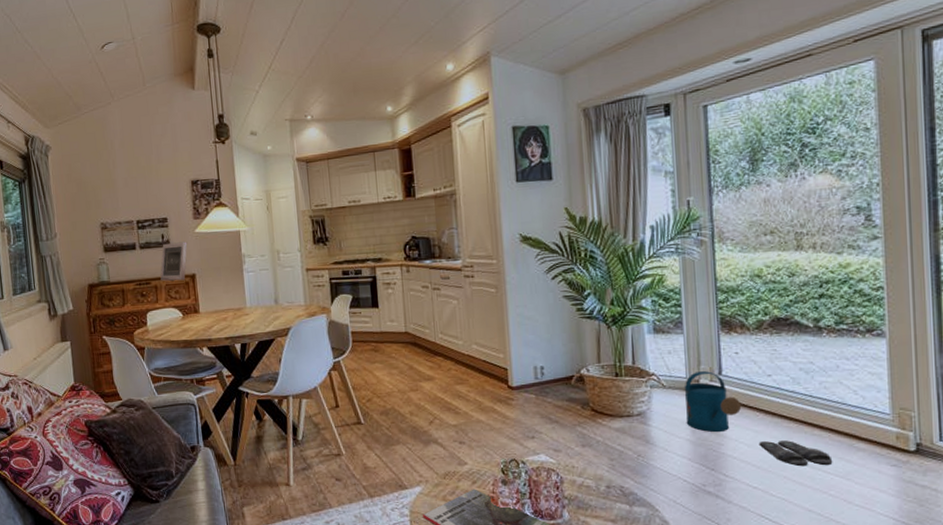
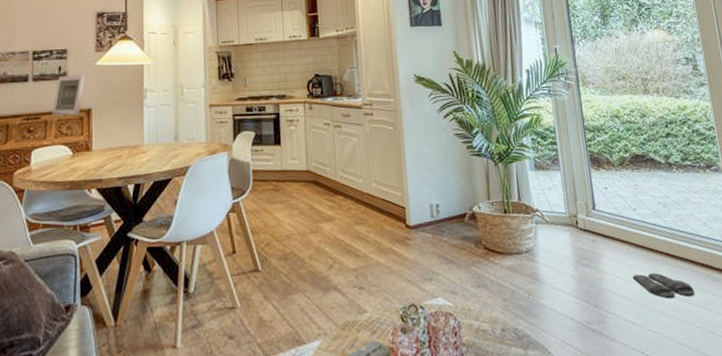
watering can: present [684,371,742,432] -> none [564,206,615,267]

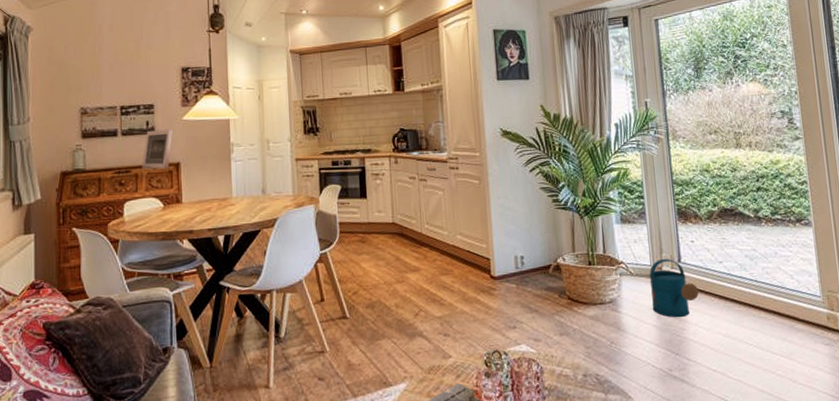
watering can: none [564,206,615,267] -> present [649,259,700,317]
slippers: present [632,273,695,298] -> none [715,324,778,348]

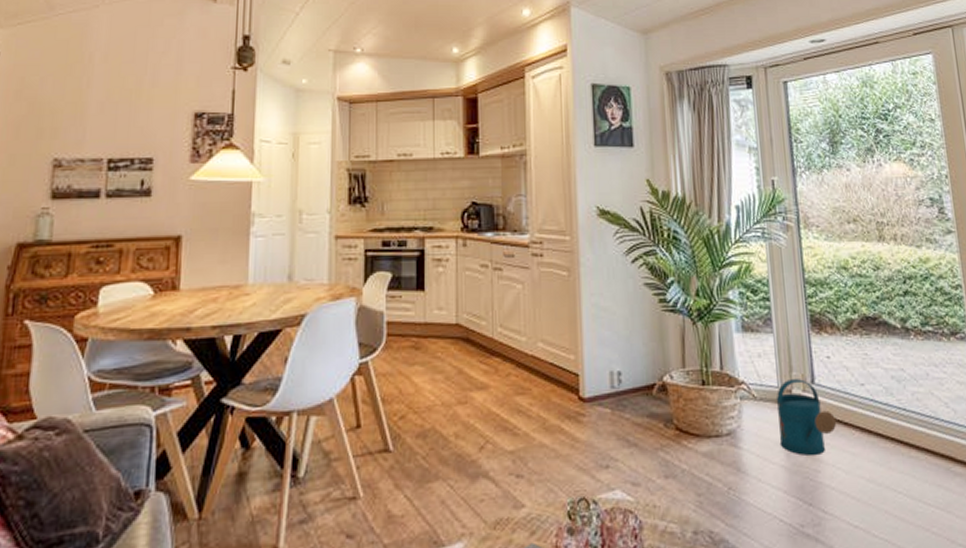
picture frame: present [142,129,174,170] -> none [129,191,177,245]

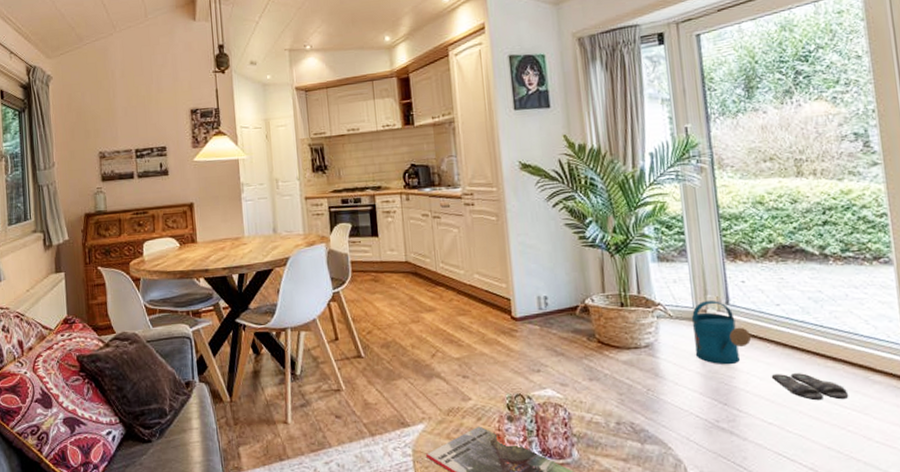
slippers: none [856,465,932,496] -> present [771,373,849,400]

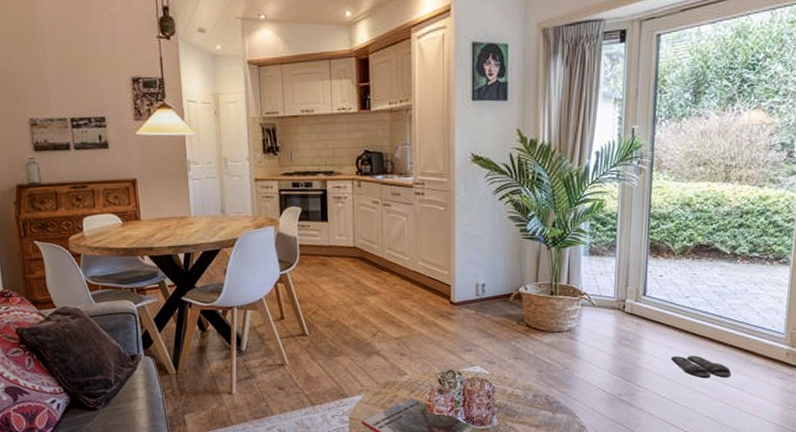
watering can: present [691,301,752,364] -> none [611,292,660,347]

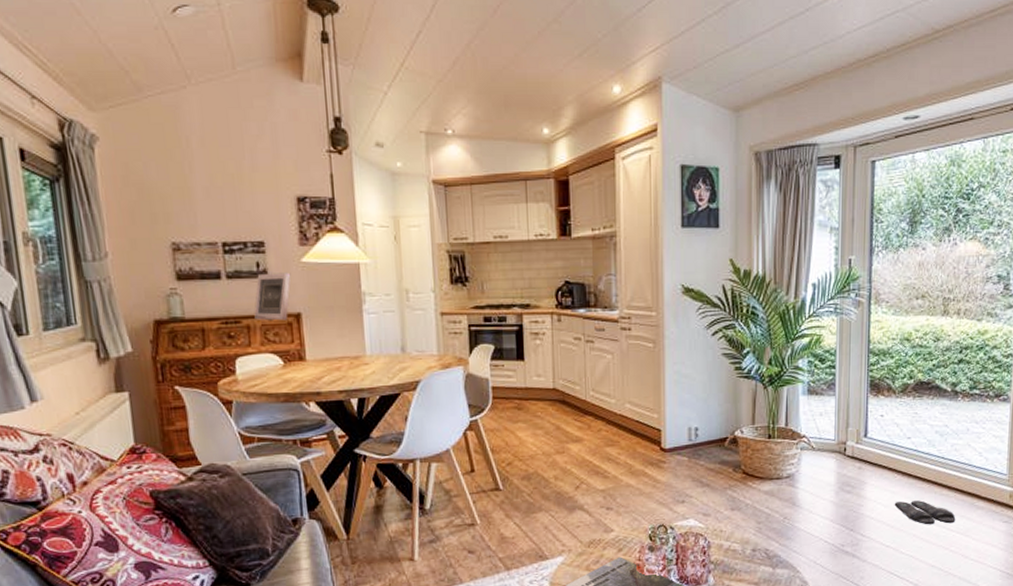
picture frame: none [97,144,128,186] -> present [254,272,291,321]

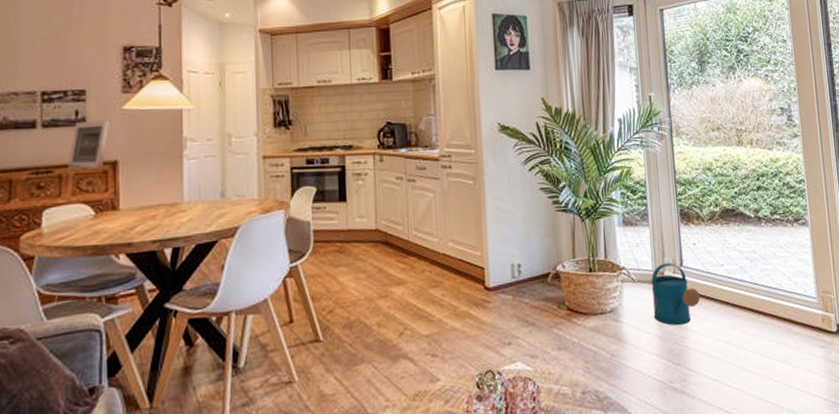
watering can: none [831,433,883,493] -> present [651,263,701,325]
slippers: present [894,500,956,524] -> none [716,329,776,354]

